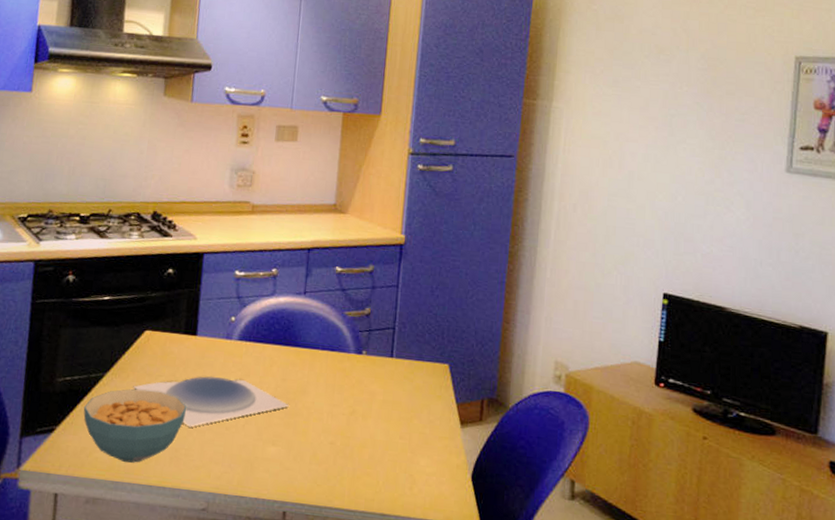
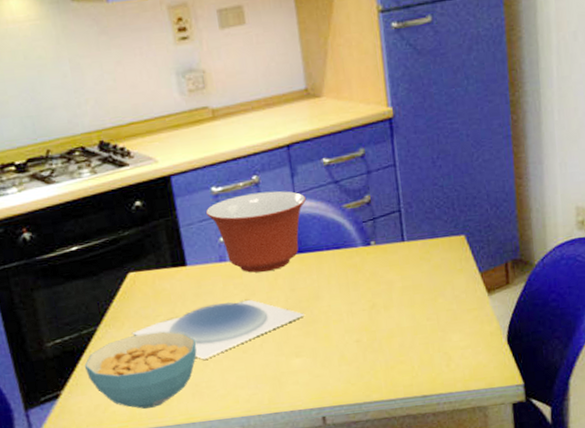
mixing bowl: none [225,283,315,358] -> present [205,191,307,273]

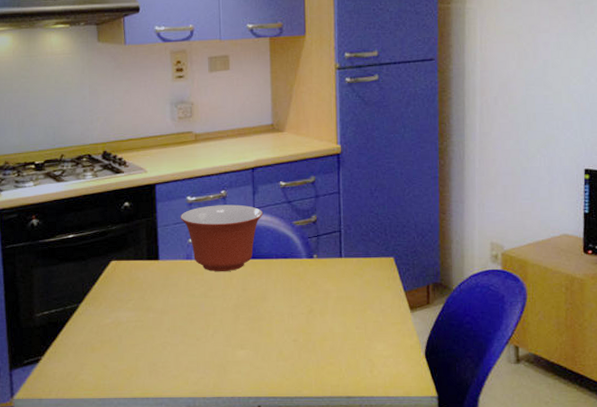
cereal bowl: present [84,331,197,409] -> none [64,314,159,380]
plate: present [131,299,304,360] -> none [107,294,252,342]

